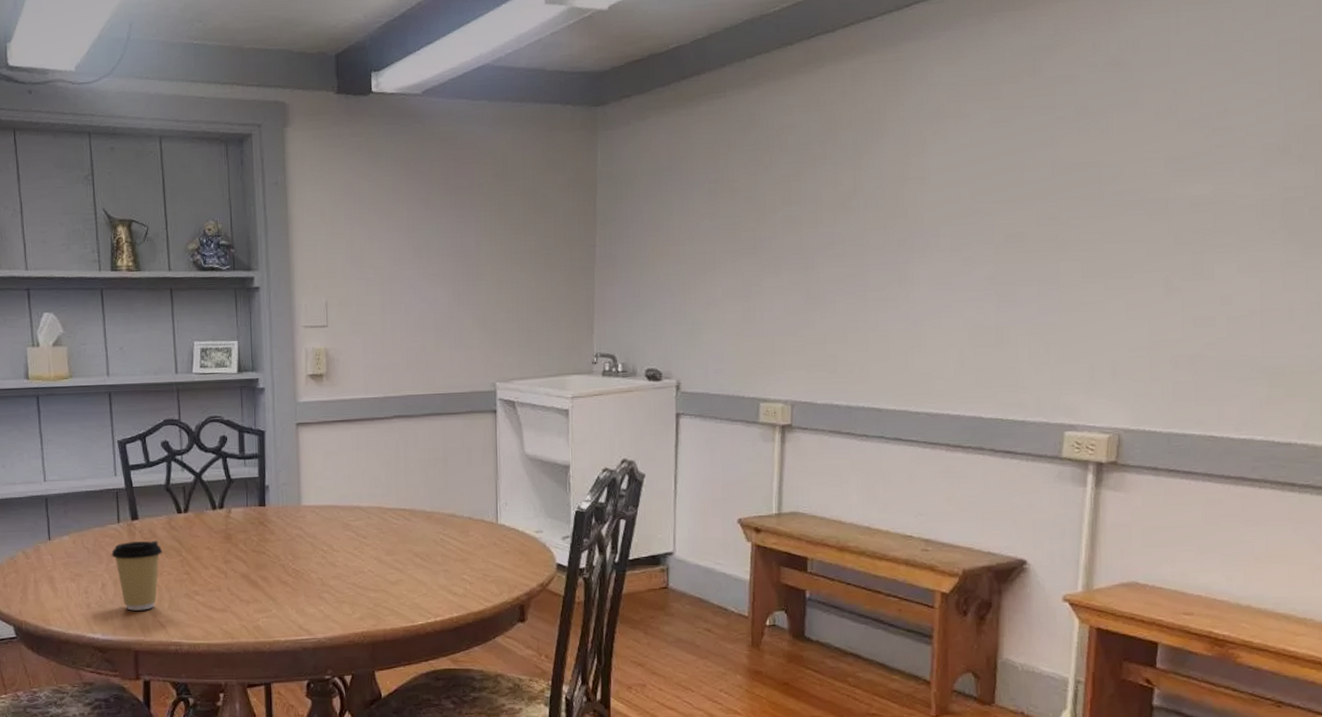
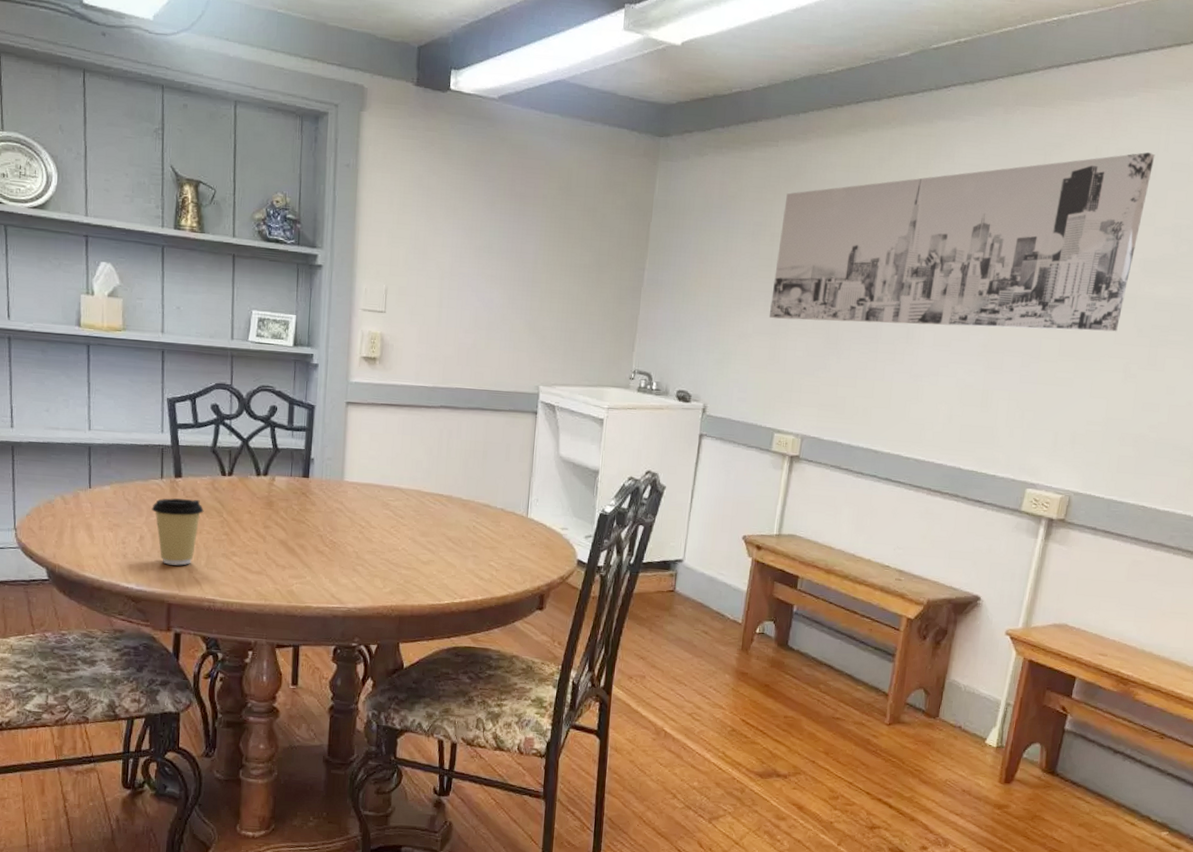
wall art: none [738,38,1166,280] -> present [768,152,1155,332]

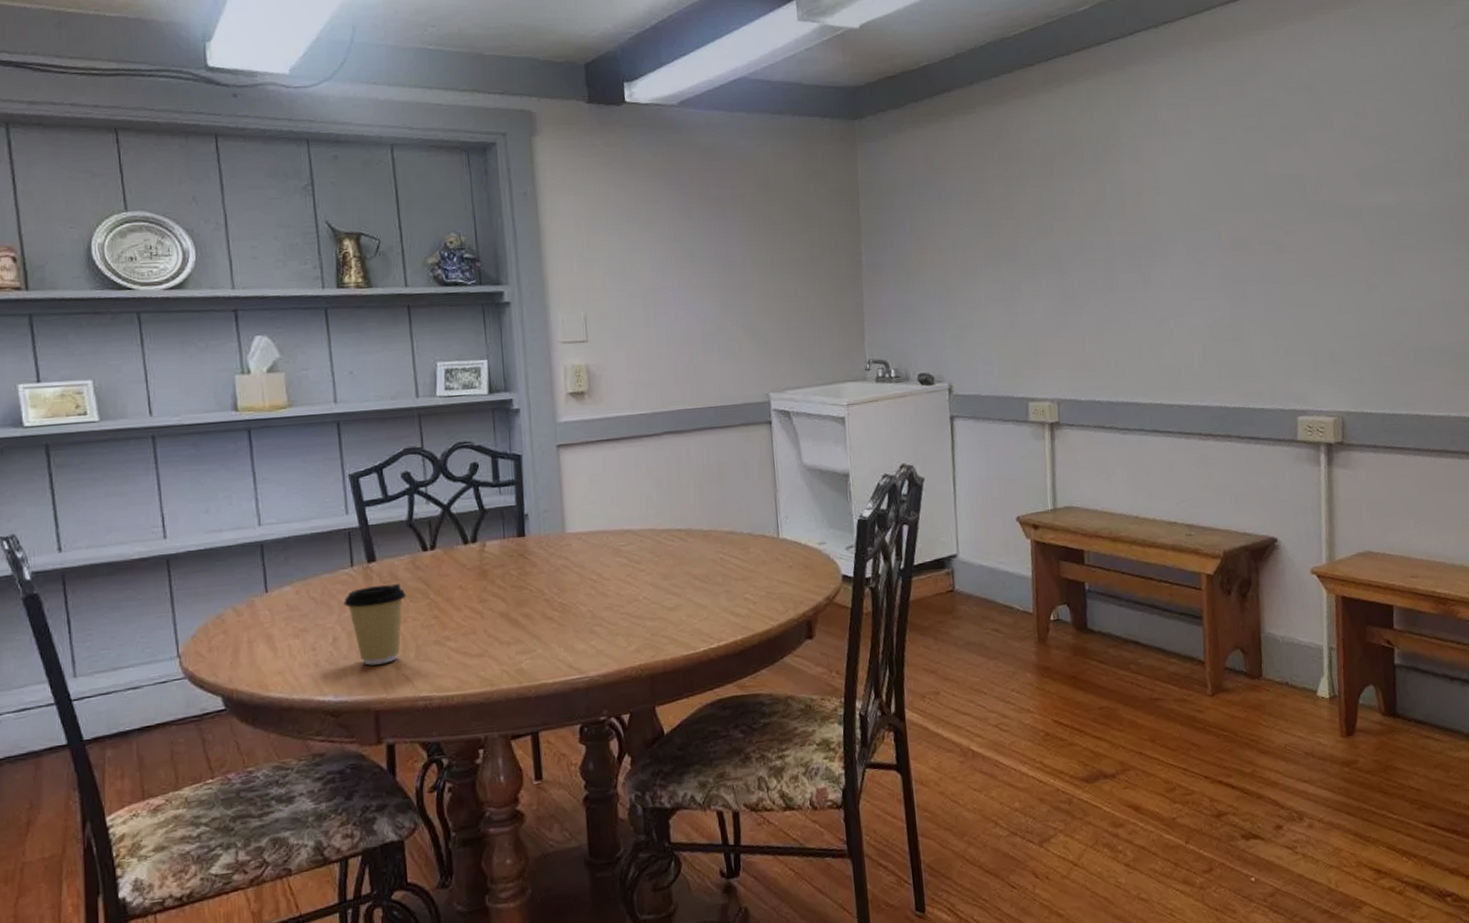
wall art: present [768,152,1155,332] -> none [994,69,1350,285]

